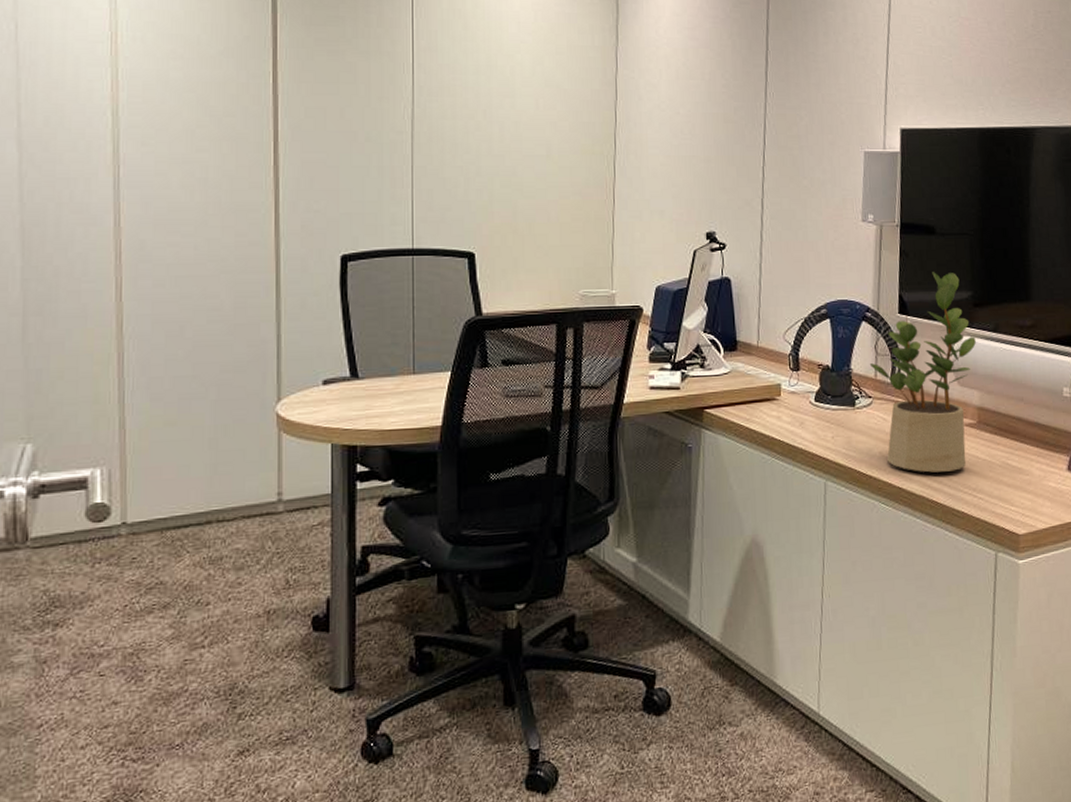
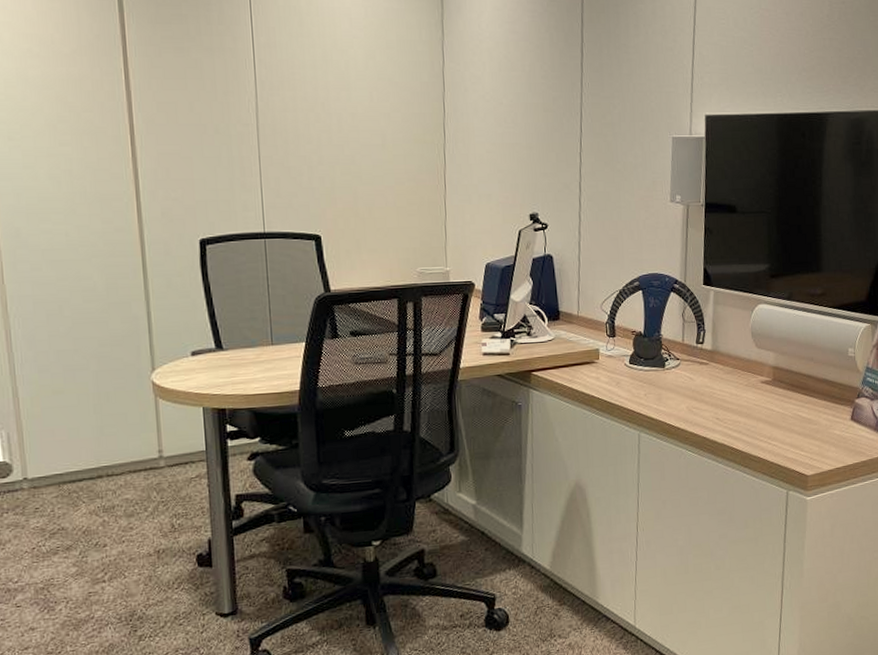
potted plant: present [869,272,976,473] -> none [677,247,772,424]

